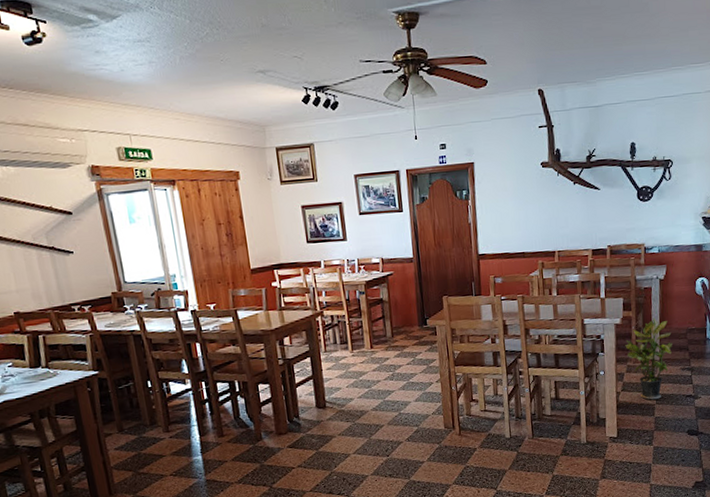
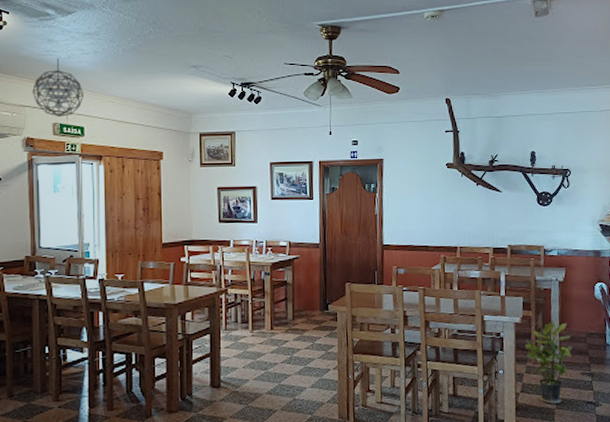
pendant light: none [88,72,146,140] -> present [32,58,85,117]

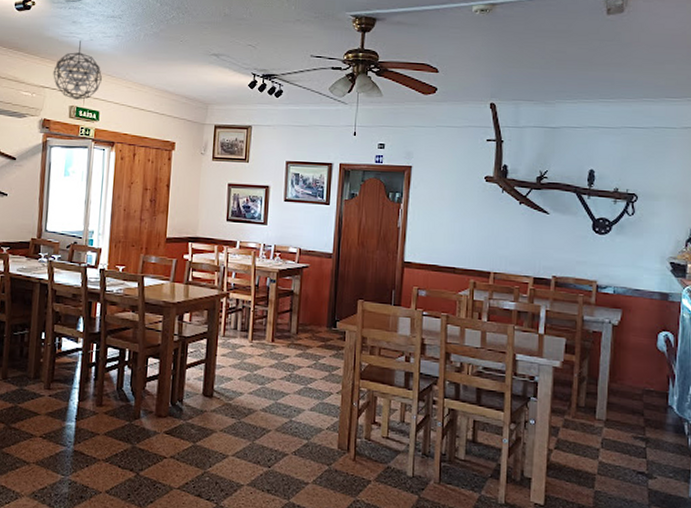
potted plant: present [524,319,572,404] -> none [563,368,623,469]

